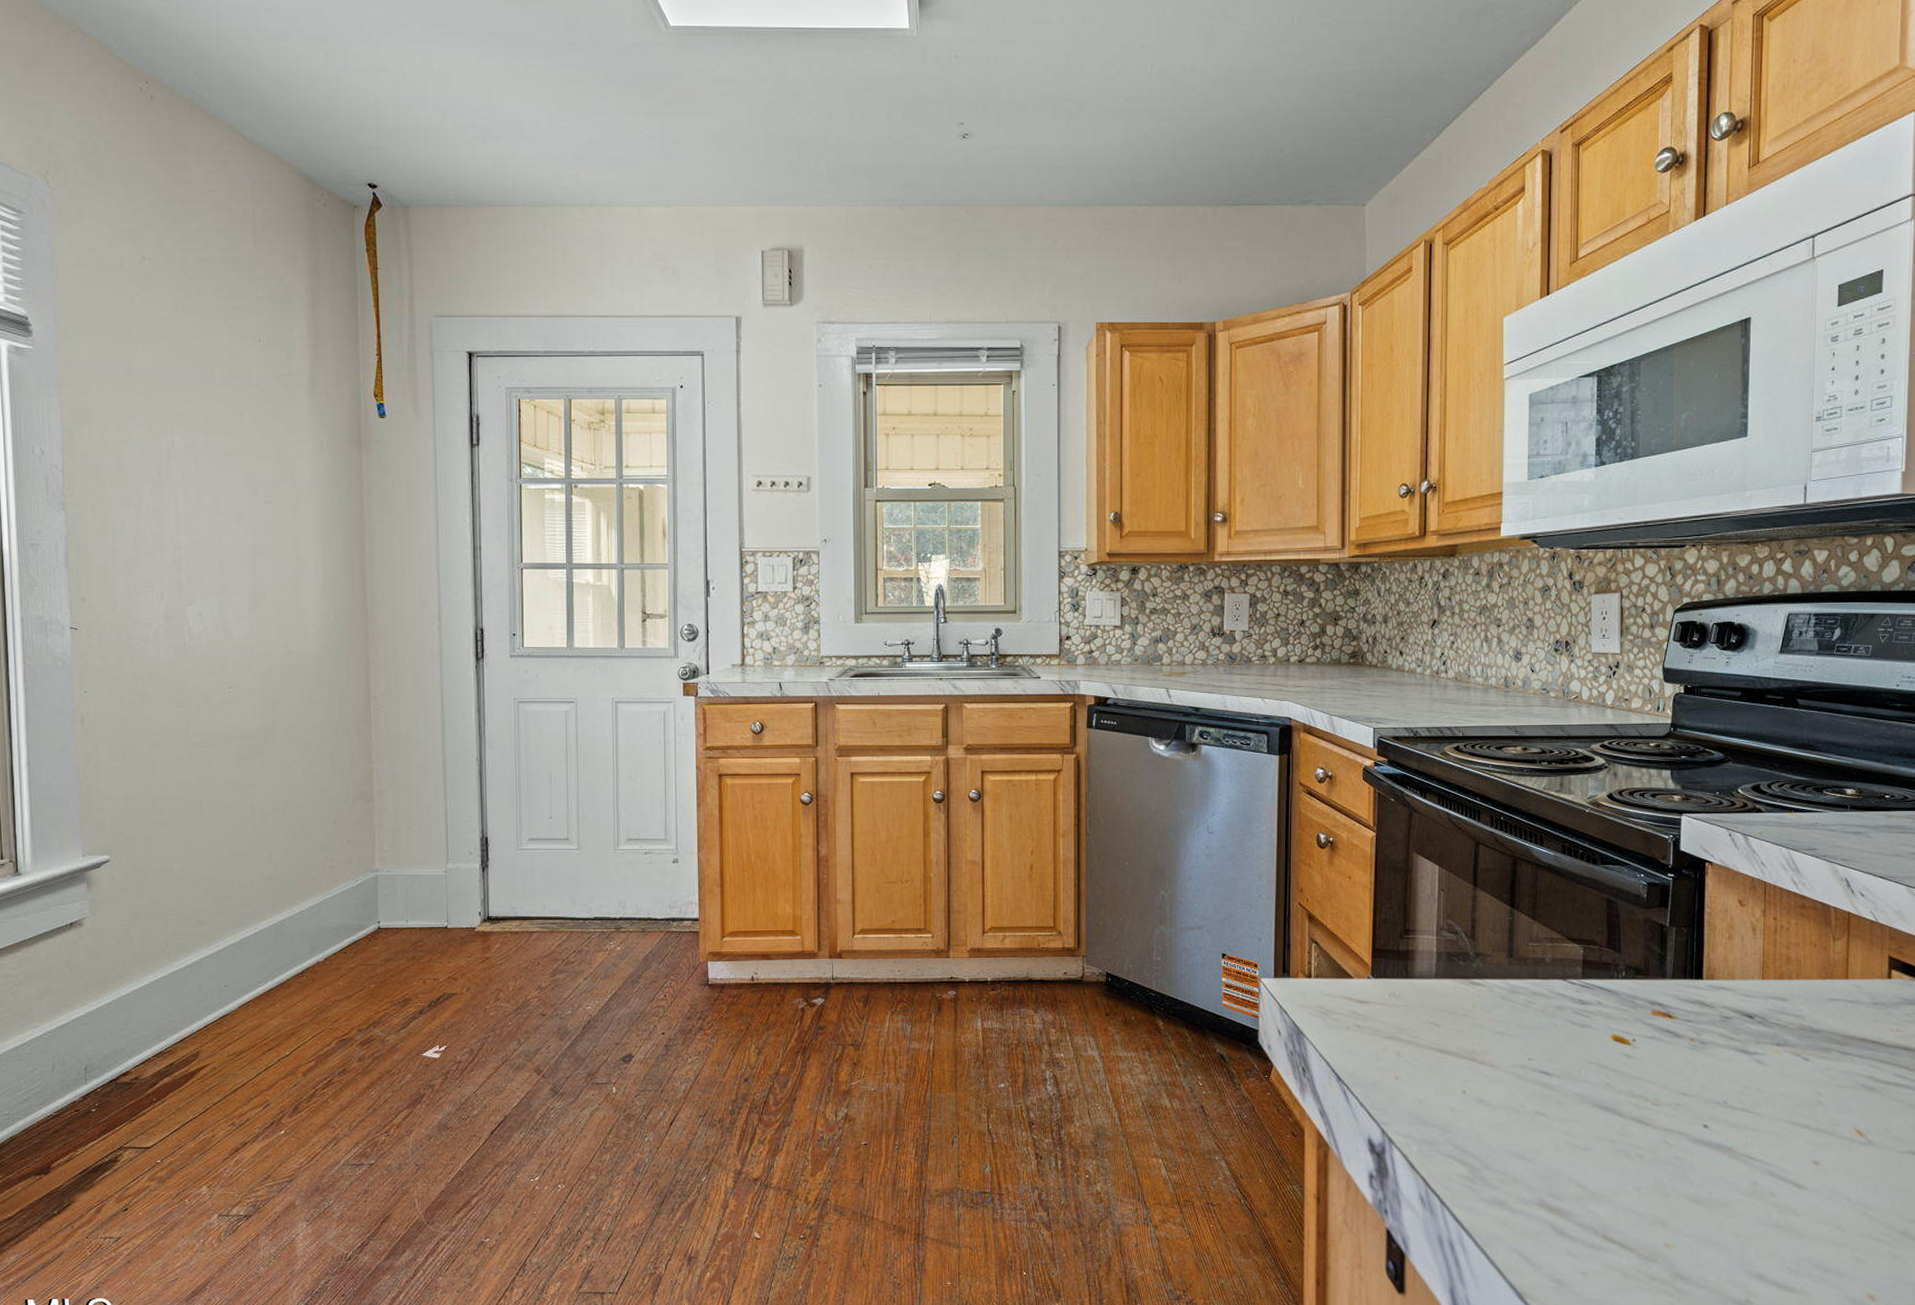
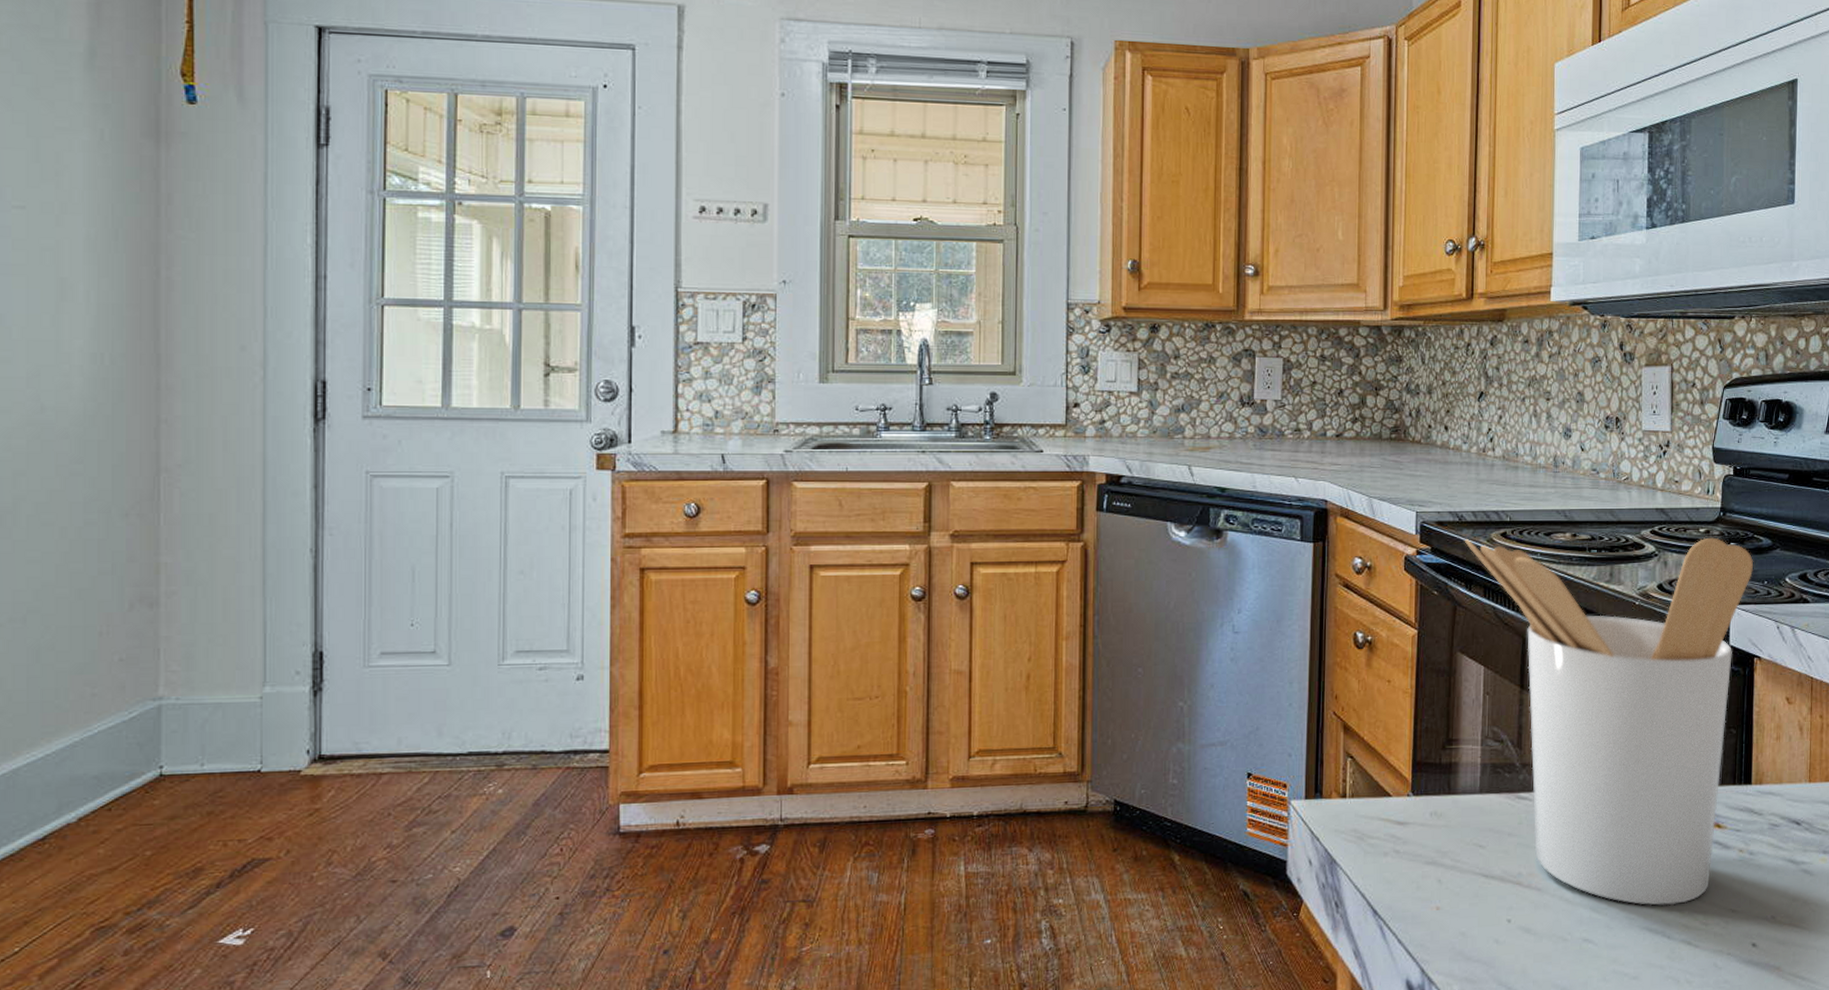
utensil holder: none [1419,751,1705,1086] -> present [1464,537,1754,906]

